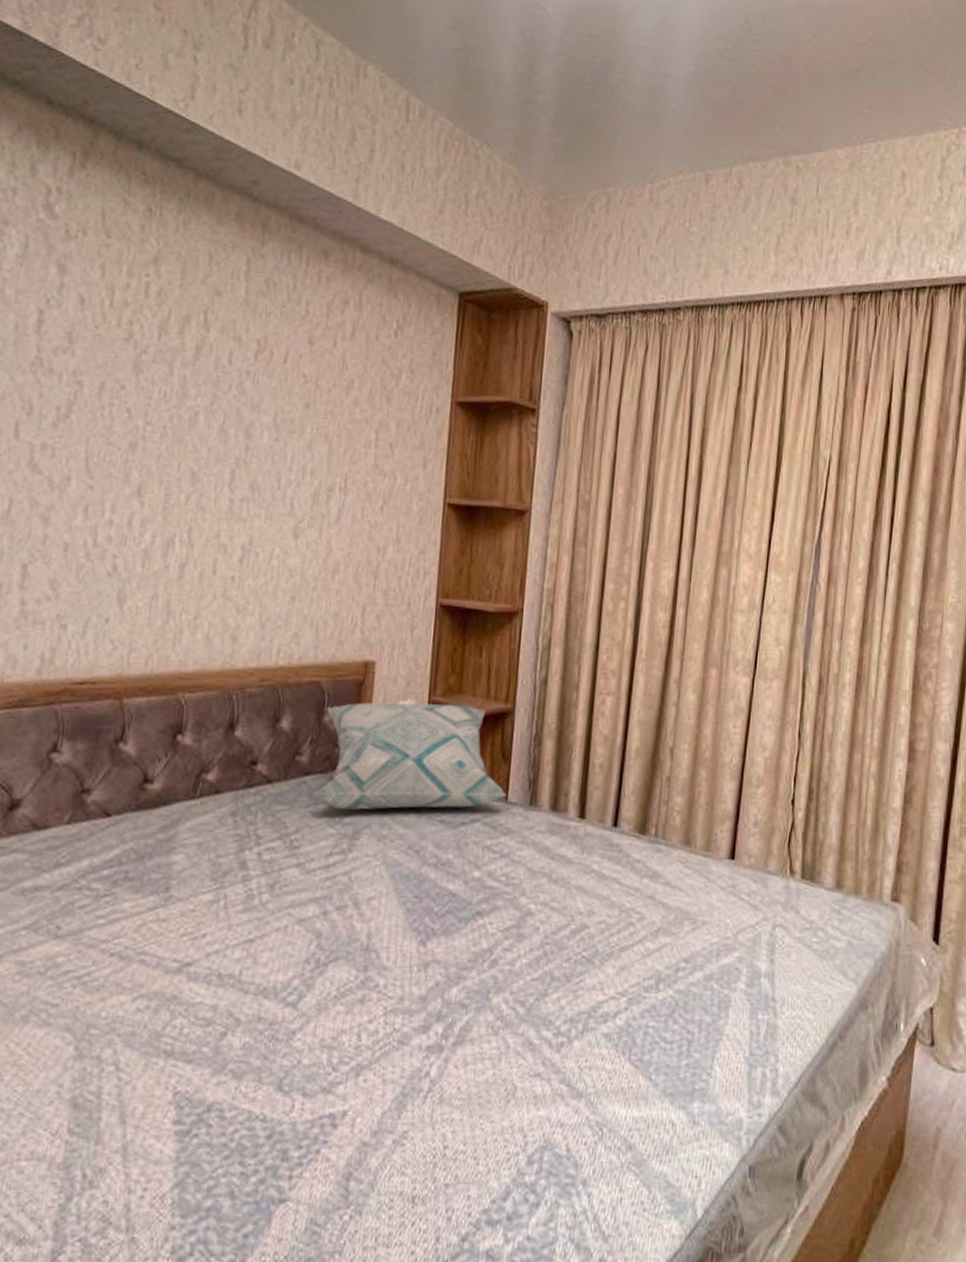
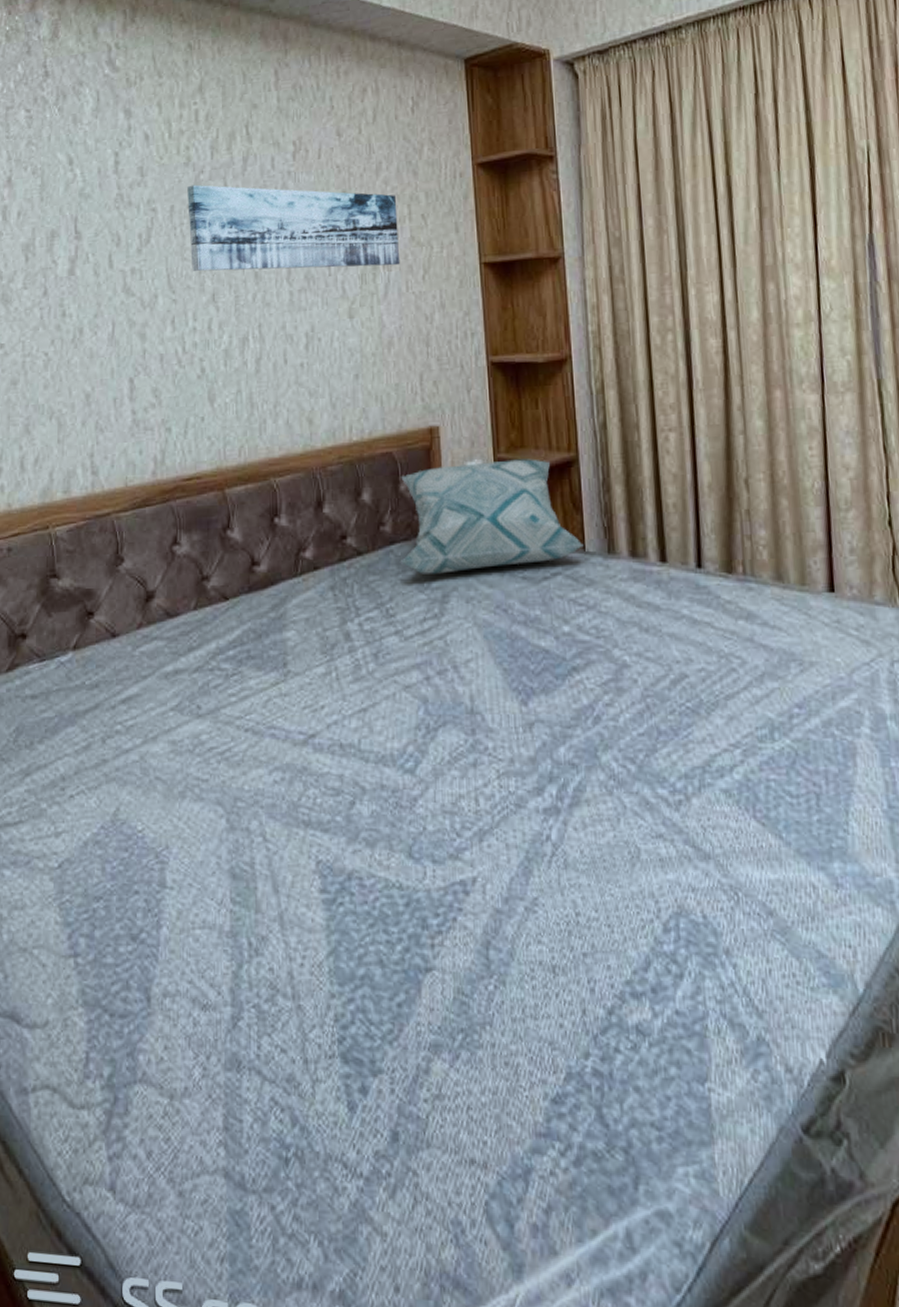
wall art: none [117,364,364,491] -> present [187,184,401,272]

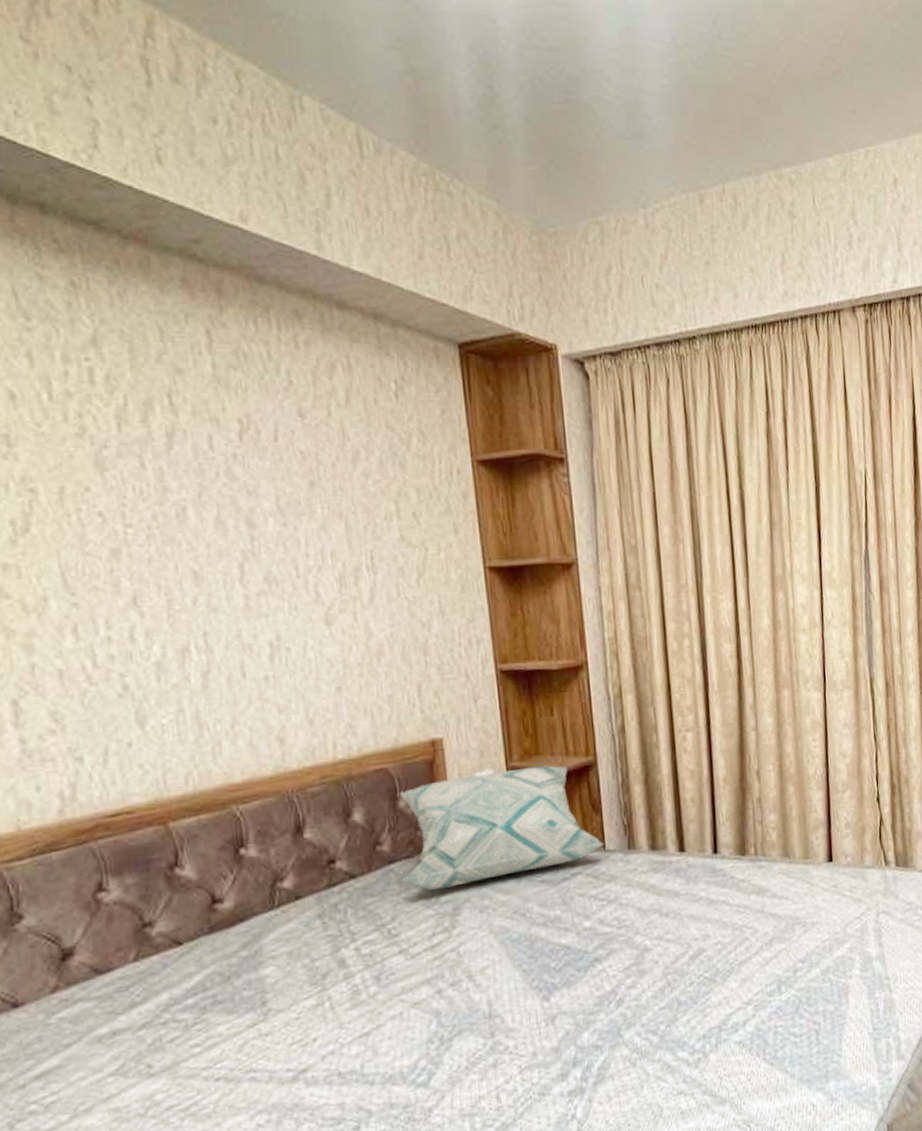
wall art: present [187,184,401,272] -> none [84,462,389,570]

